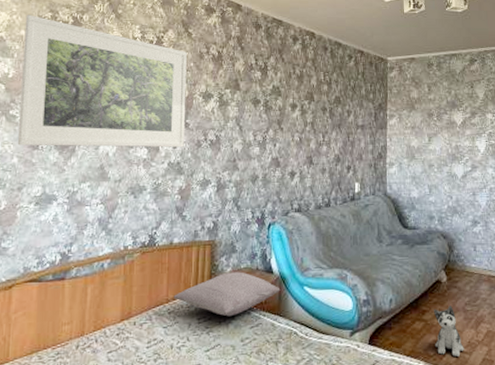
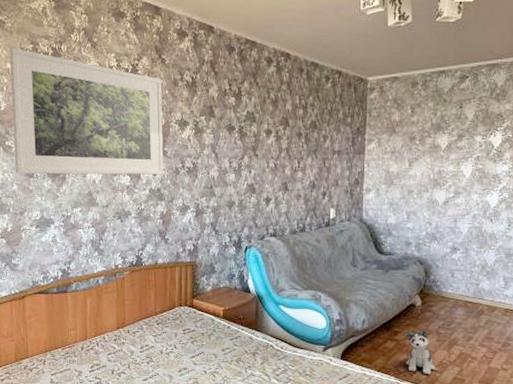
pillow: present [174,271,281,317] -> none [161,290,258,329]

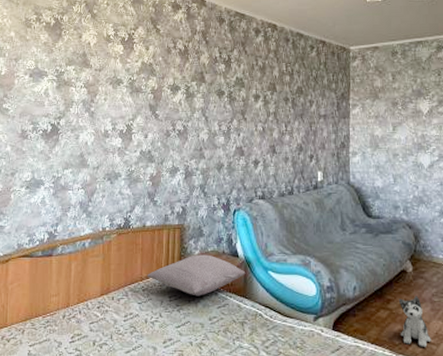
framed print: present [9,48,164,175] -> none [10,18,156,137]
pillow: none [161,290,258,329] -> present [147,254,246,296]

